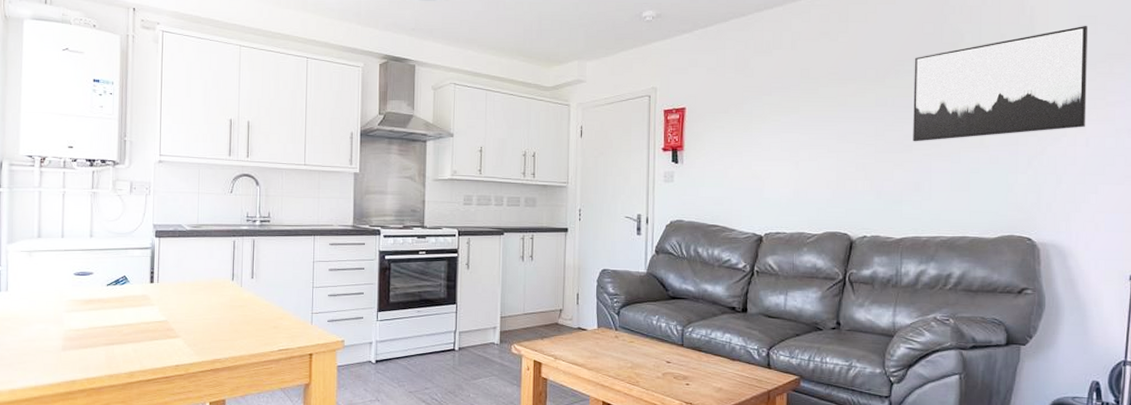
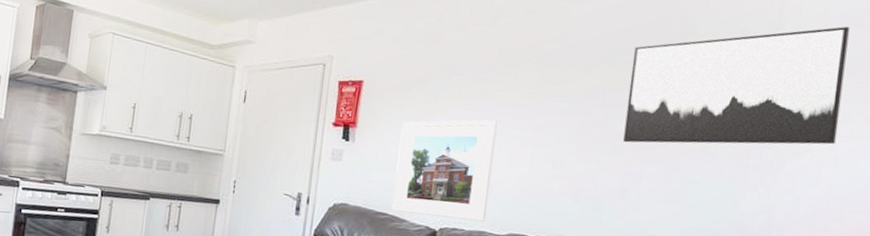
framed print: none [722,132,805,224] -> present [392,120,497,222]

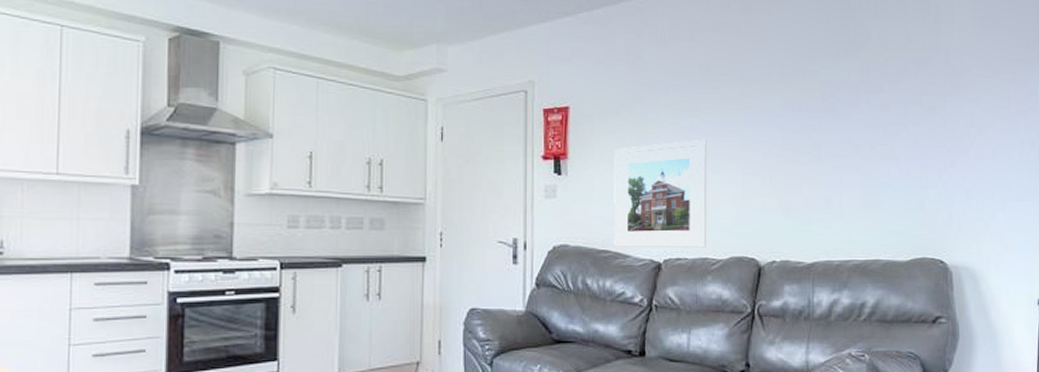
wall art: present [623,26,851,145] -> none [821,27,992,152]

